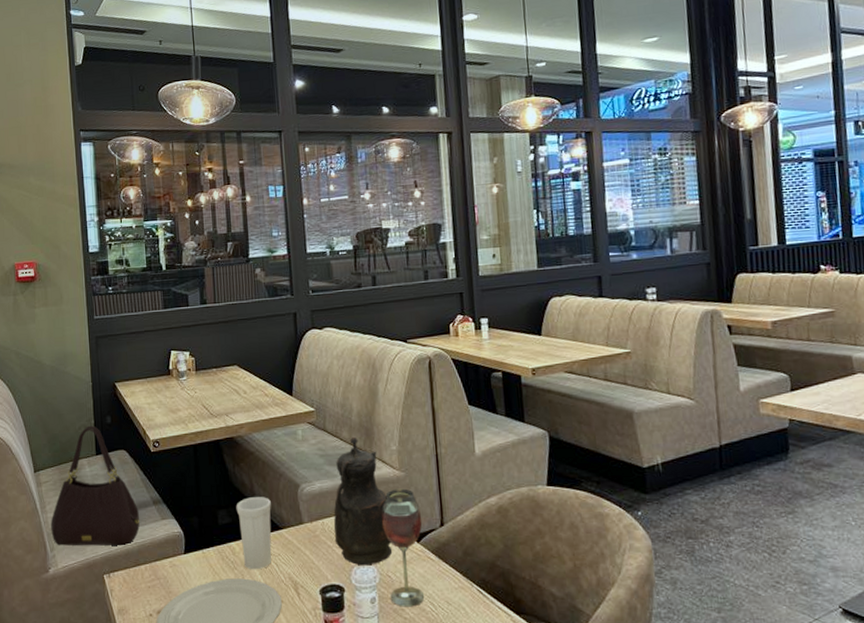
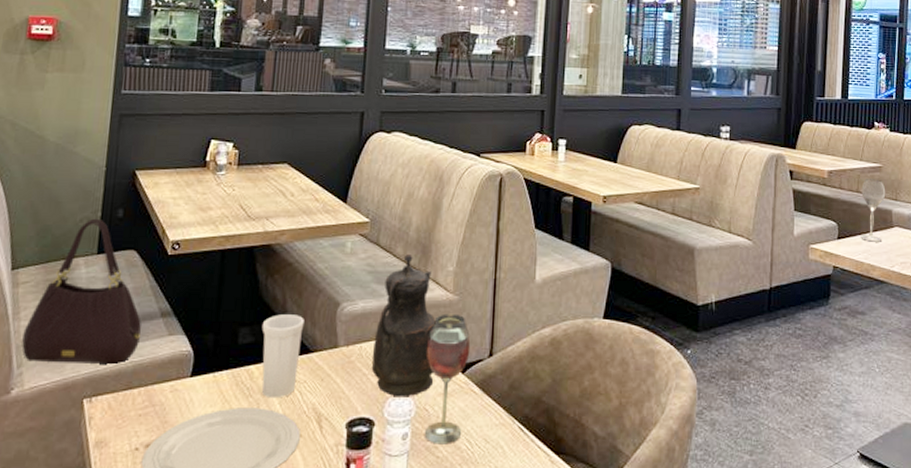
wineglass: none [812,325,843,391] -> present [860,179,886,242]

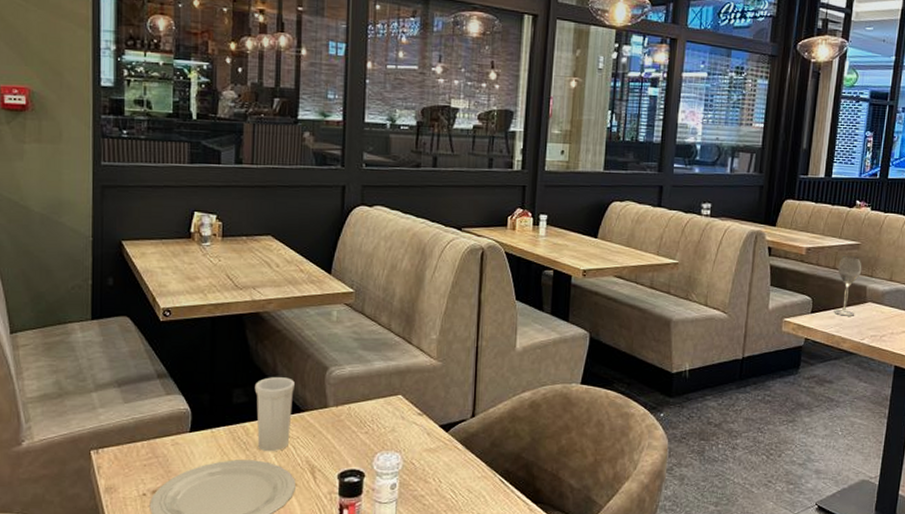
handbag: present [22,218,141,365] -> none [28,286,139,421]
coffeepot: present [371,253,436,396] -> none [360,322,420,451]
wineglass: present [424,313,471,445] -> none [411,378,454,494]

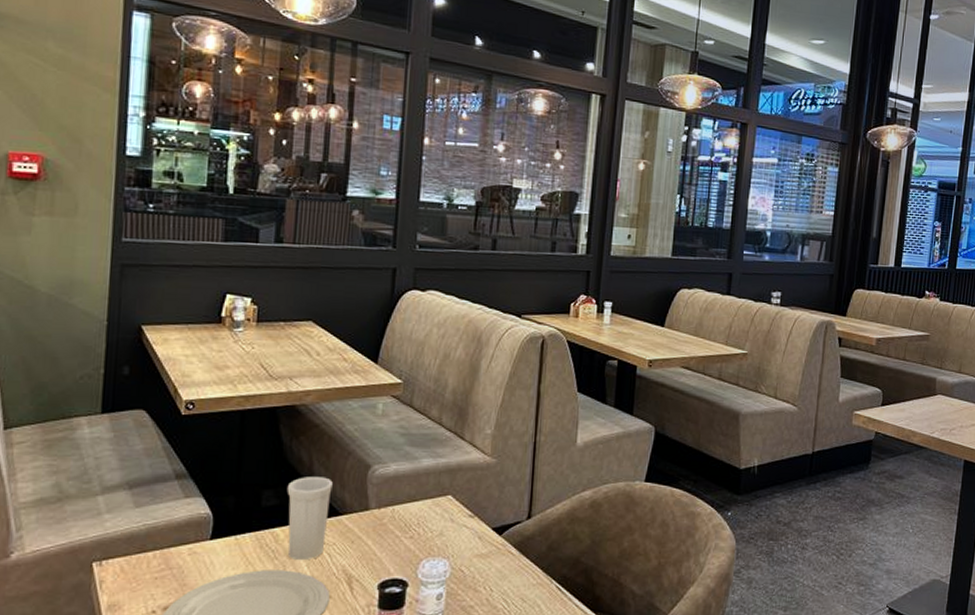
wineglass: present [834,256,862,316] -> none [904,347,932,409]

